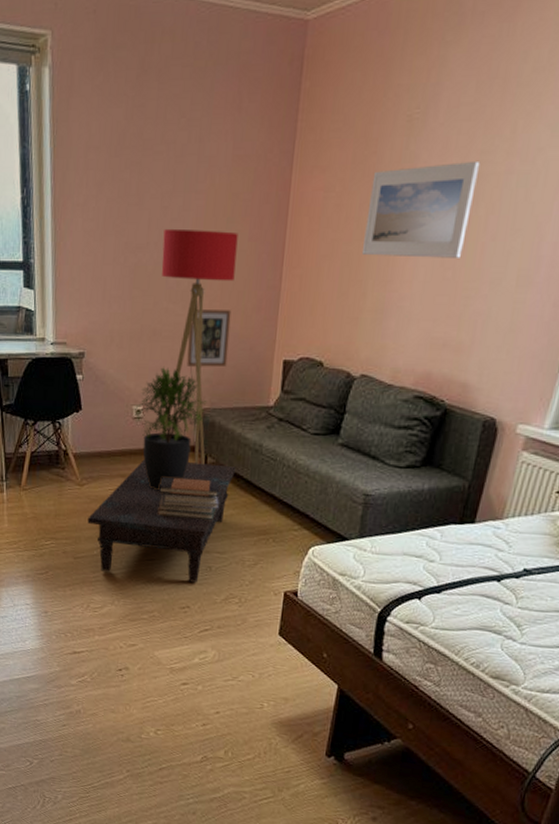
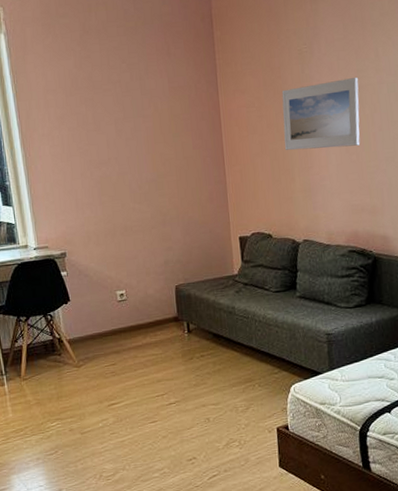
coffee table: present [87,459,236,583] -> none [89,328,216,441]
potted plant: present [134,366,207,491] -> none [117,254,181,360]
book stack: present [158,476,219,520] -> none [151,343,207,381]
floor lamp: present [161,228,238,465] -> none [121,143,188,332]
picture frame: present [187,309,232,367] -> none [156,203,193,252]

